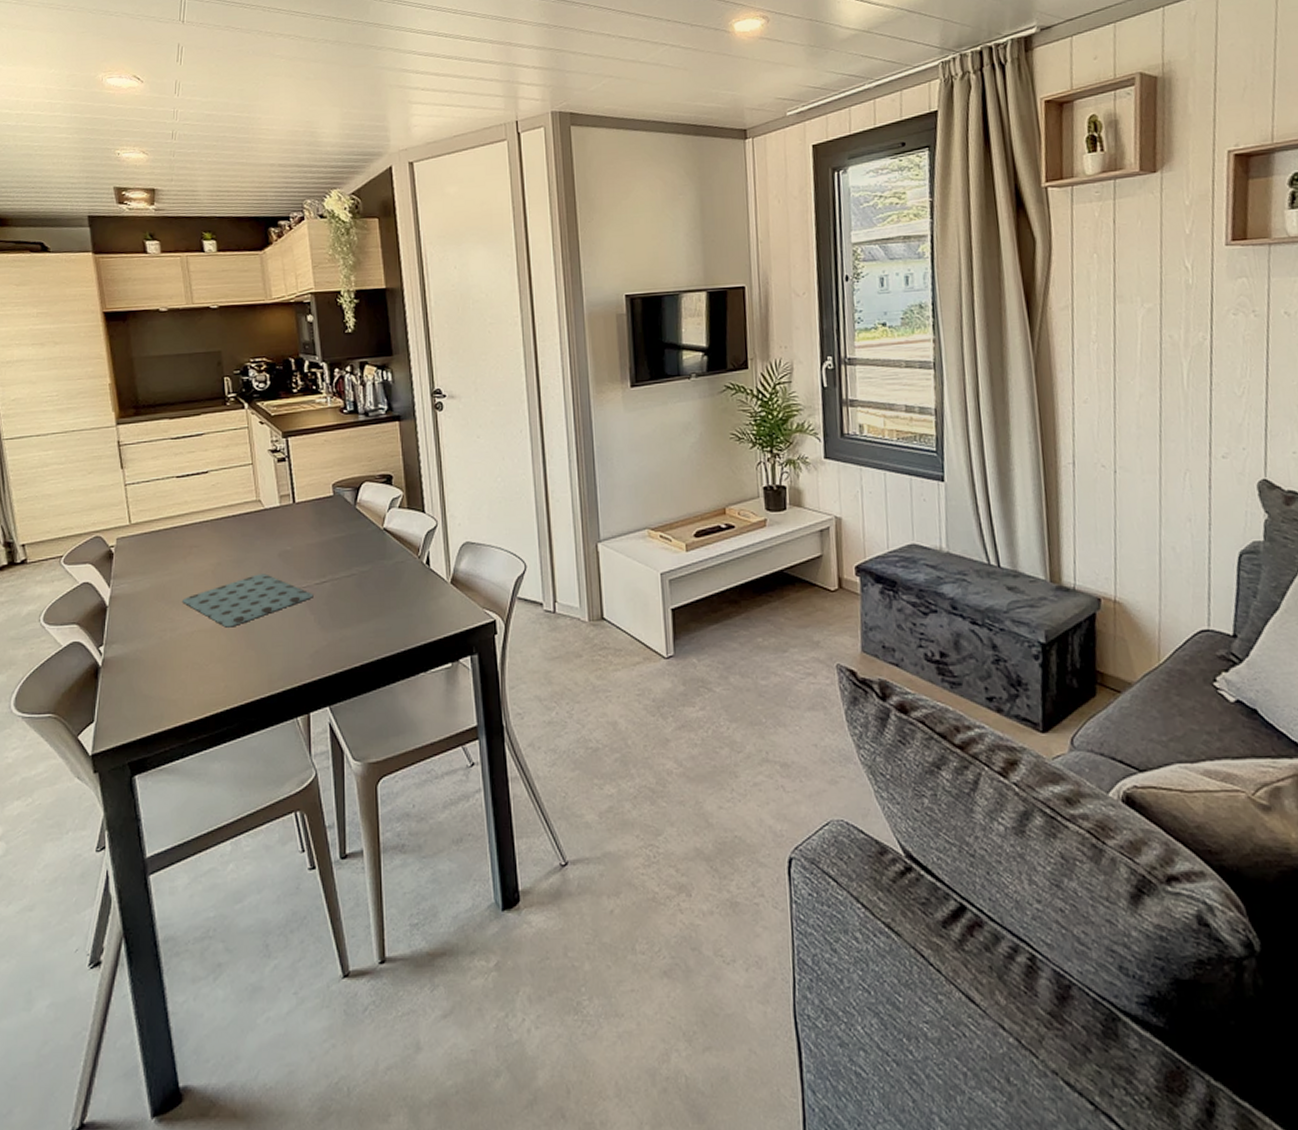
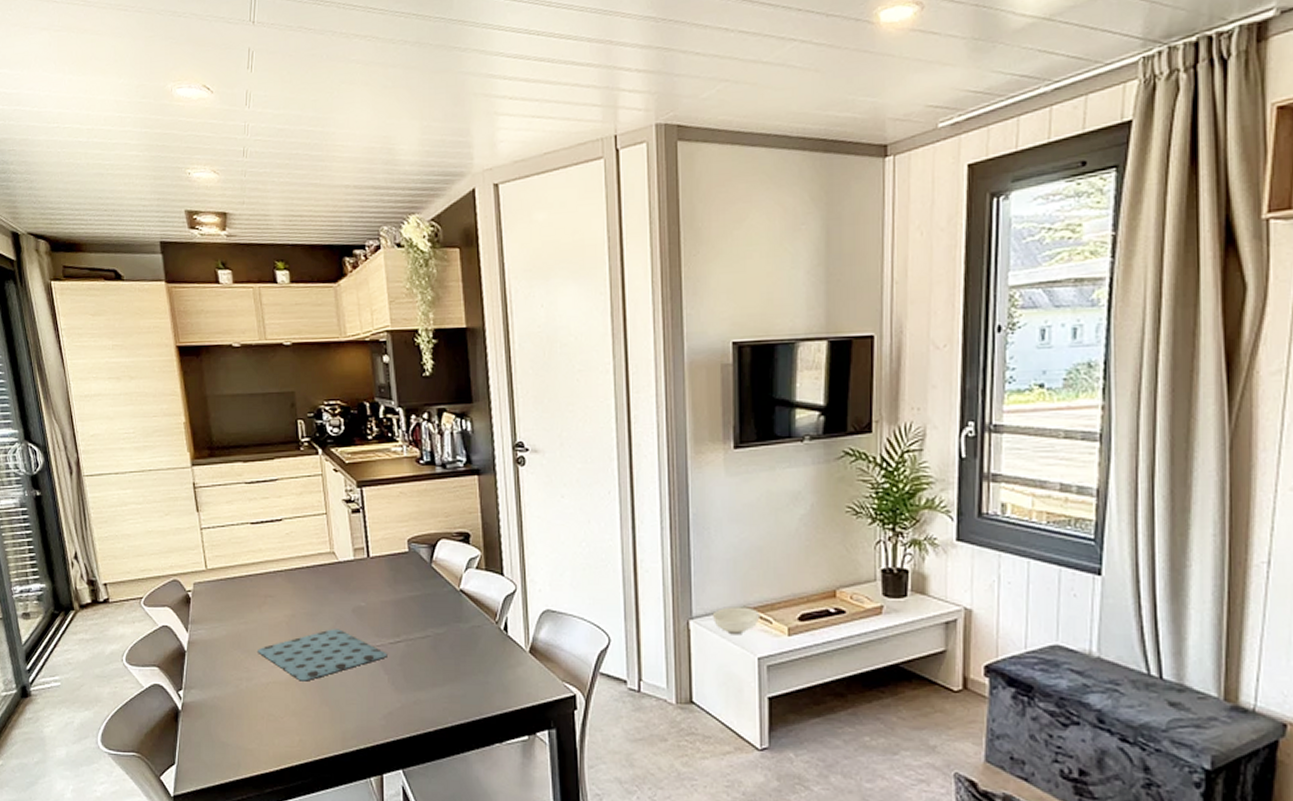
bowl: none [618,528,661,553] -> present [712,607,760,634]

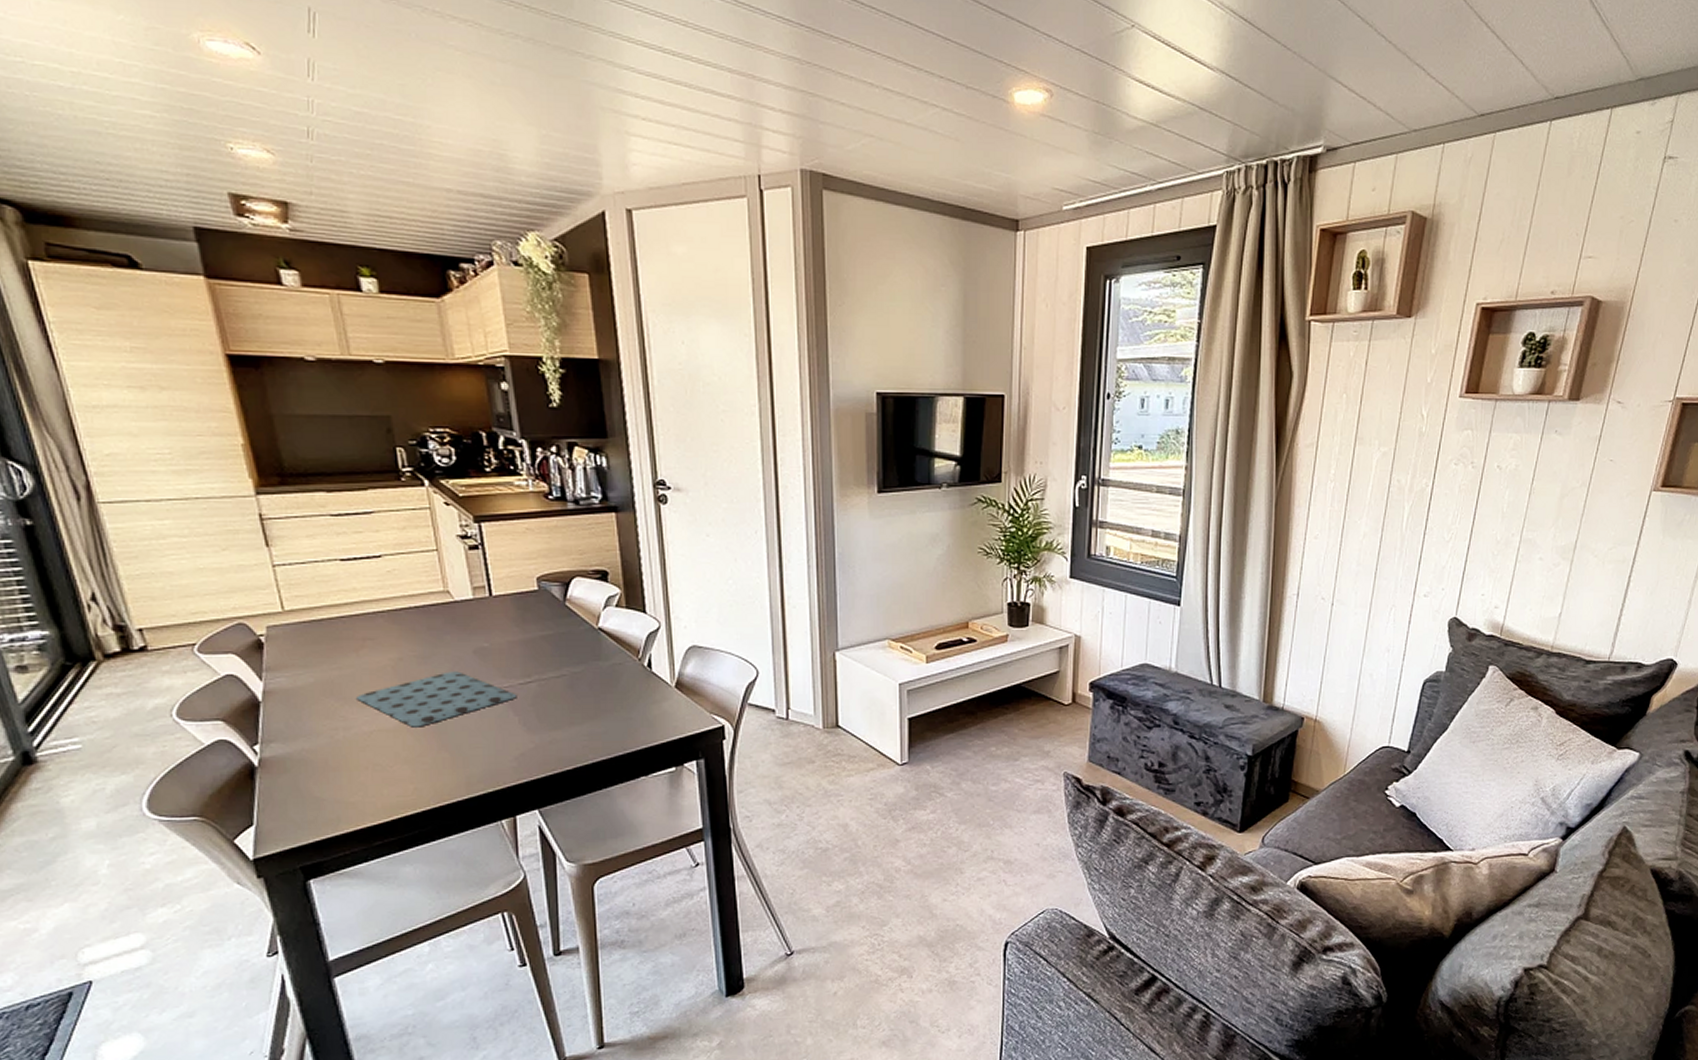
bowl: present [712,607,760,634] -> none [857,638,901,663]

